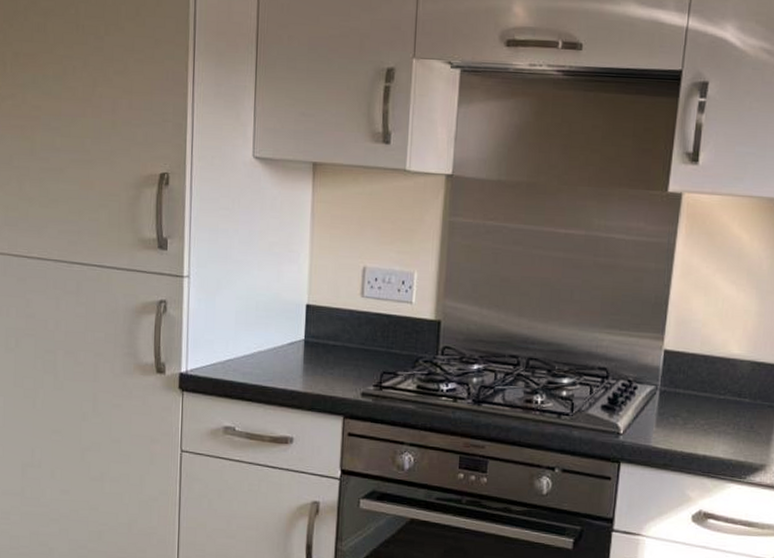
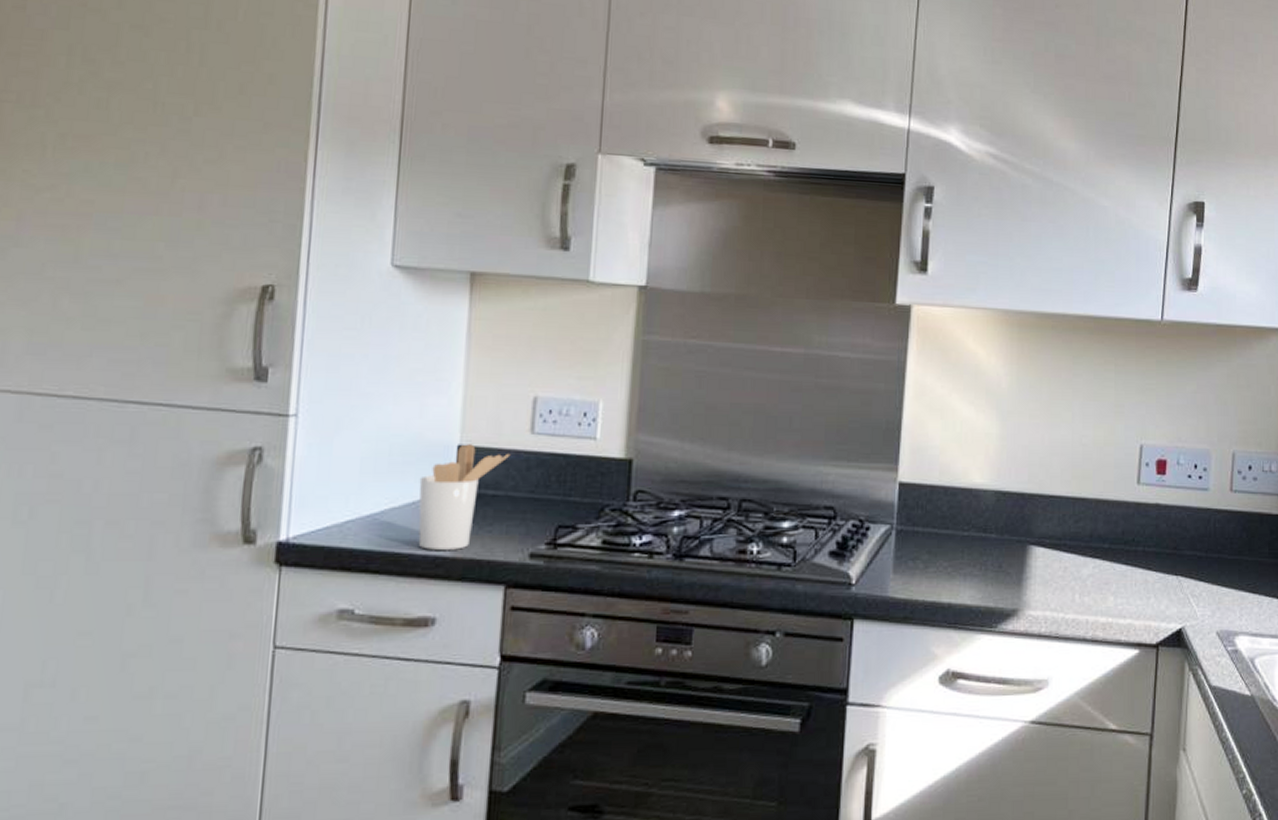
utensil holder: none [278,303,346,387] -> present [418,444,511,550]

